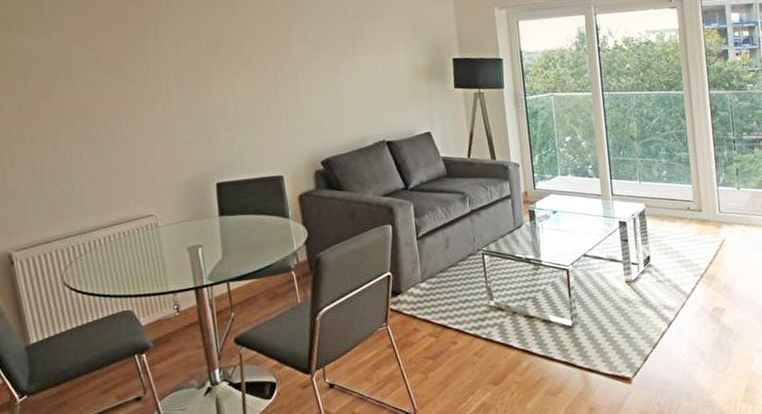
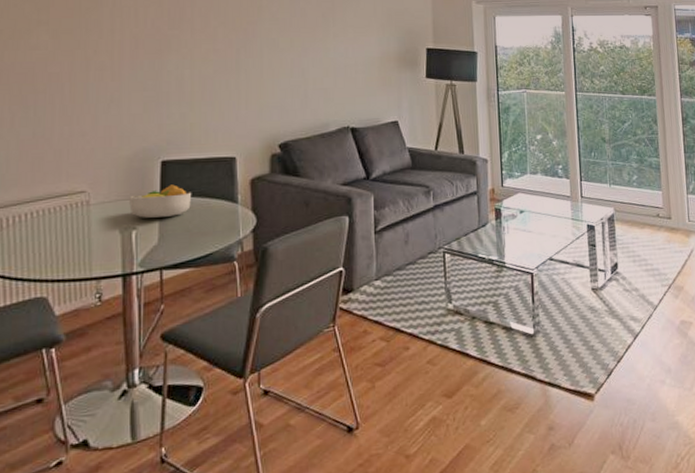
fruit bowl: none [191,204,247,237] -> present [128,184,192,218]

